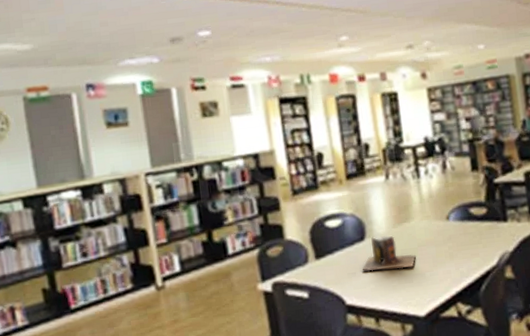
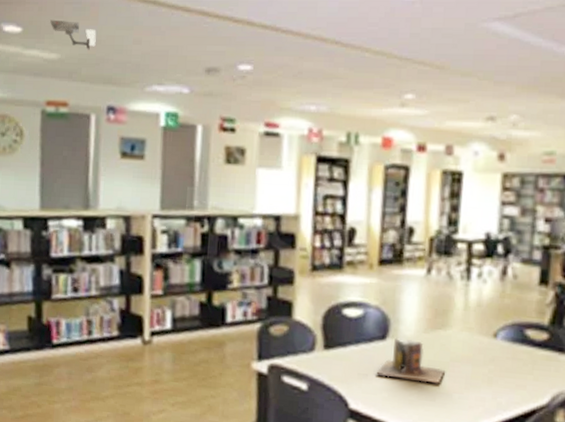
security camera: none [18,13,65,37] -> present [50,19,97,50]

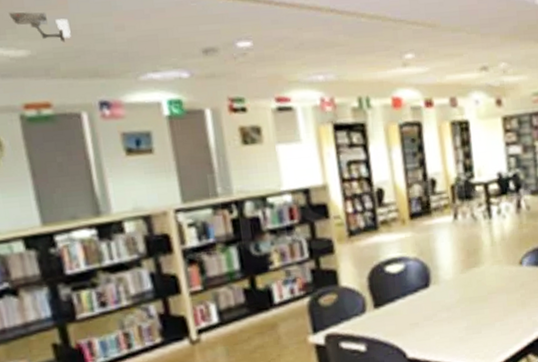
books: present [376,337,446,384] -> none [425,281,486,322]

